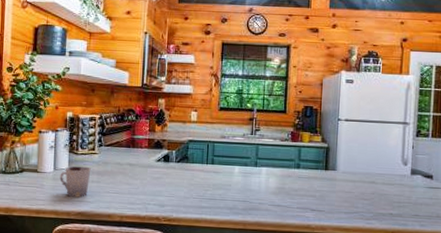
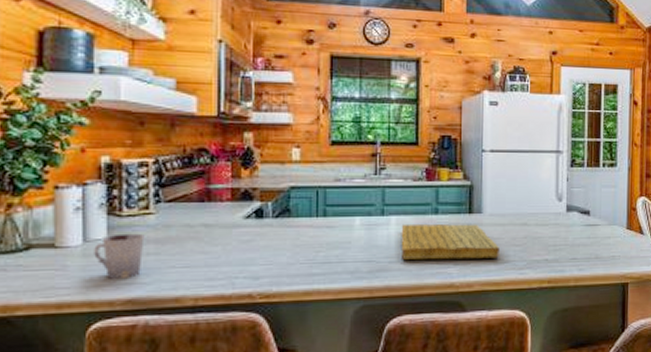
cutting board: none [269,174,350,208] -> present [401,223,499,260]

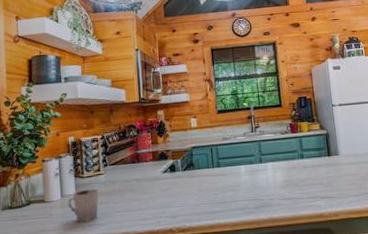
cutting board: present [401,223,499,260] -> none [276,164,358,197]

